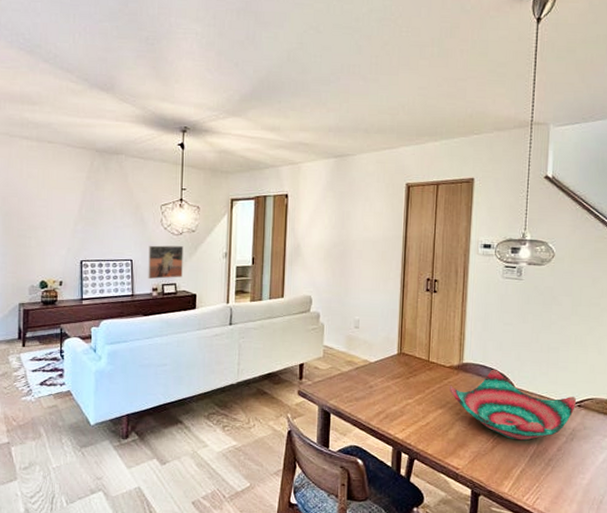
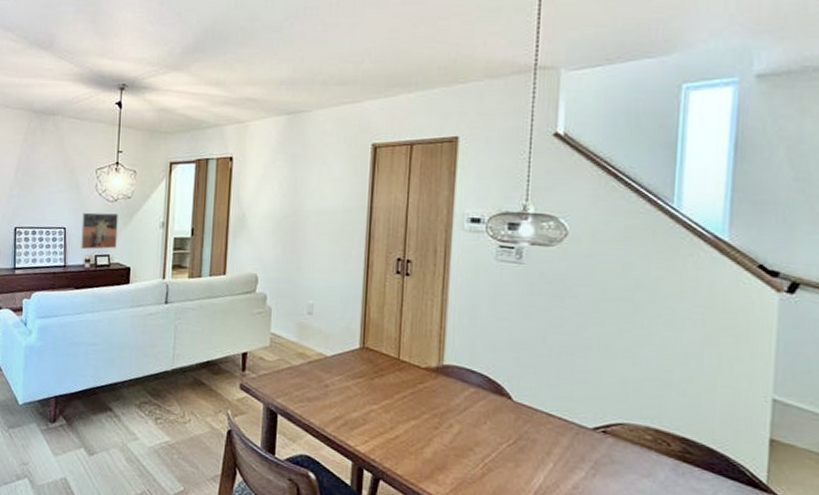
decorative bowl: present [450,370,576,441] -> none [425,376,599,471]

